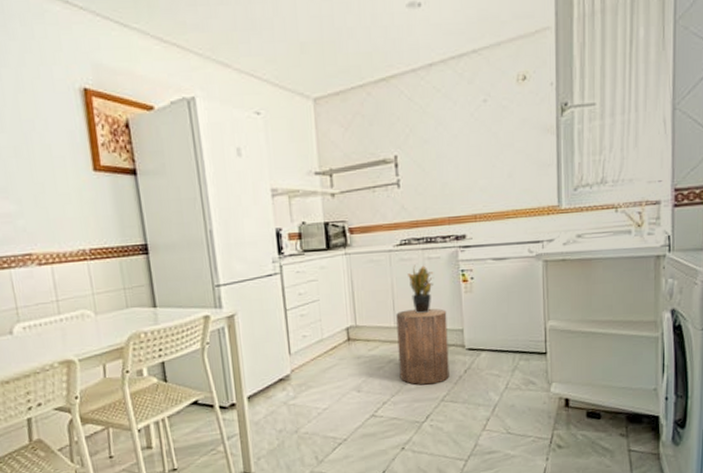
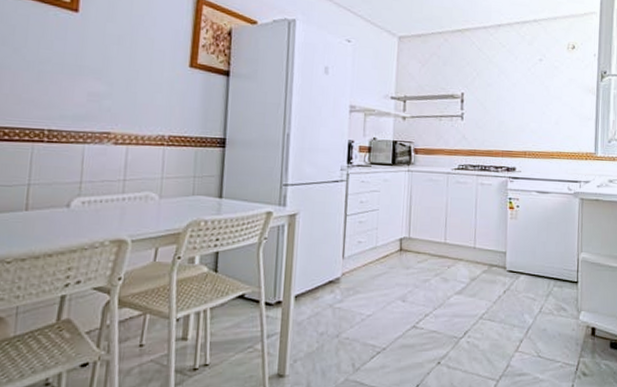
stool: present [396,308,449,385] -> none [444,228,493,301]
potted plant: present [408,265,434,314] -> none [462,188,485,234]

